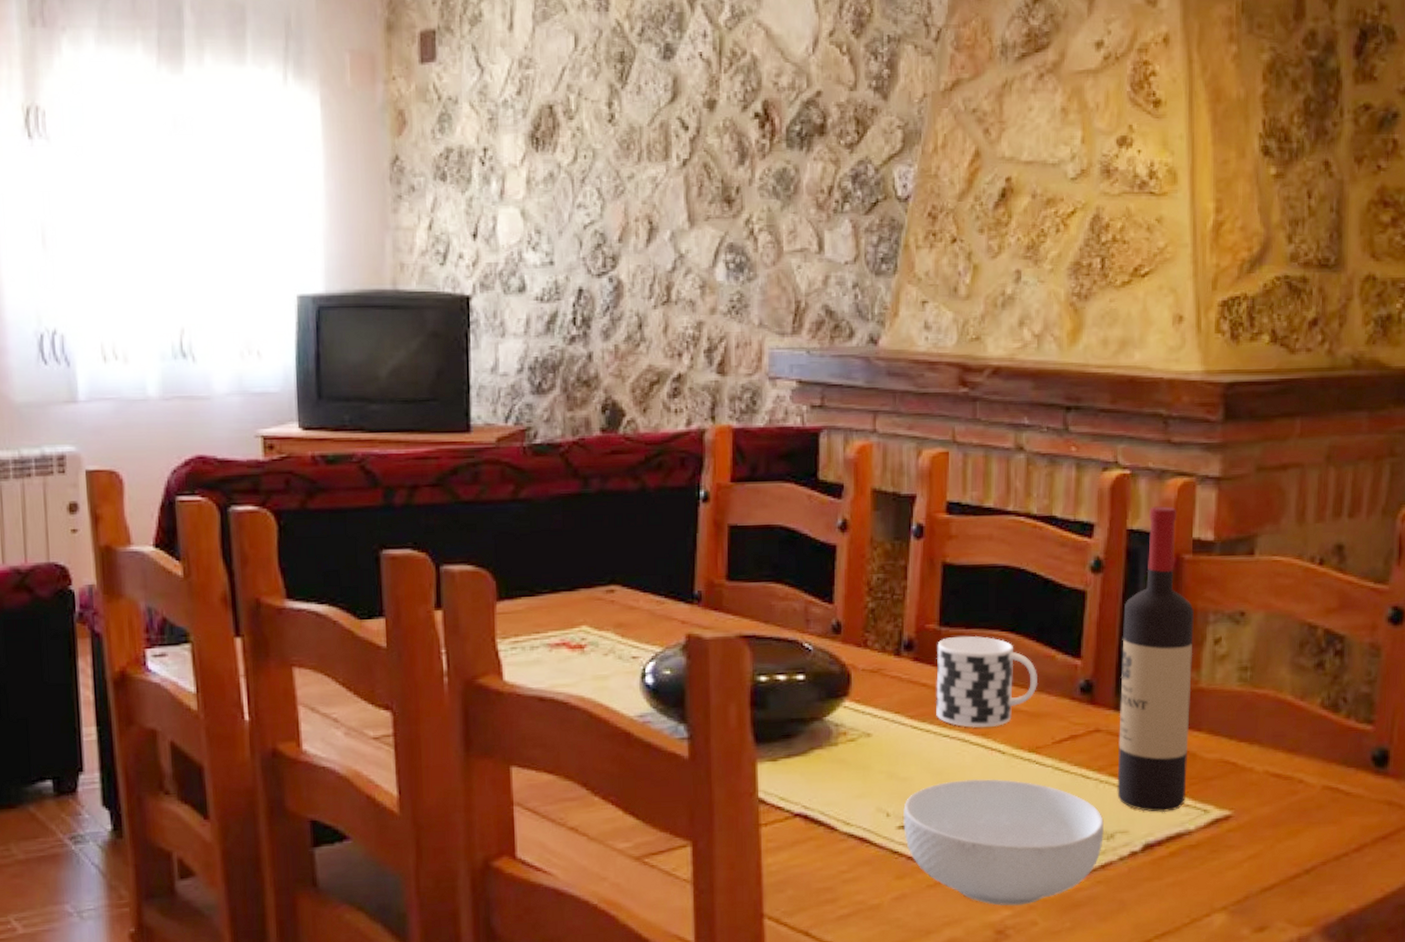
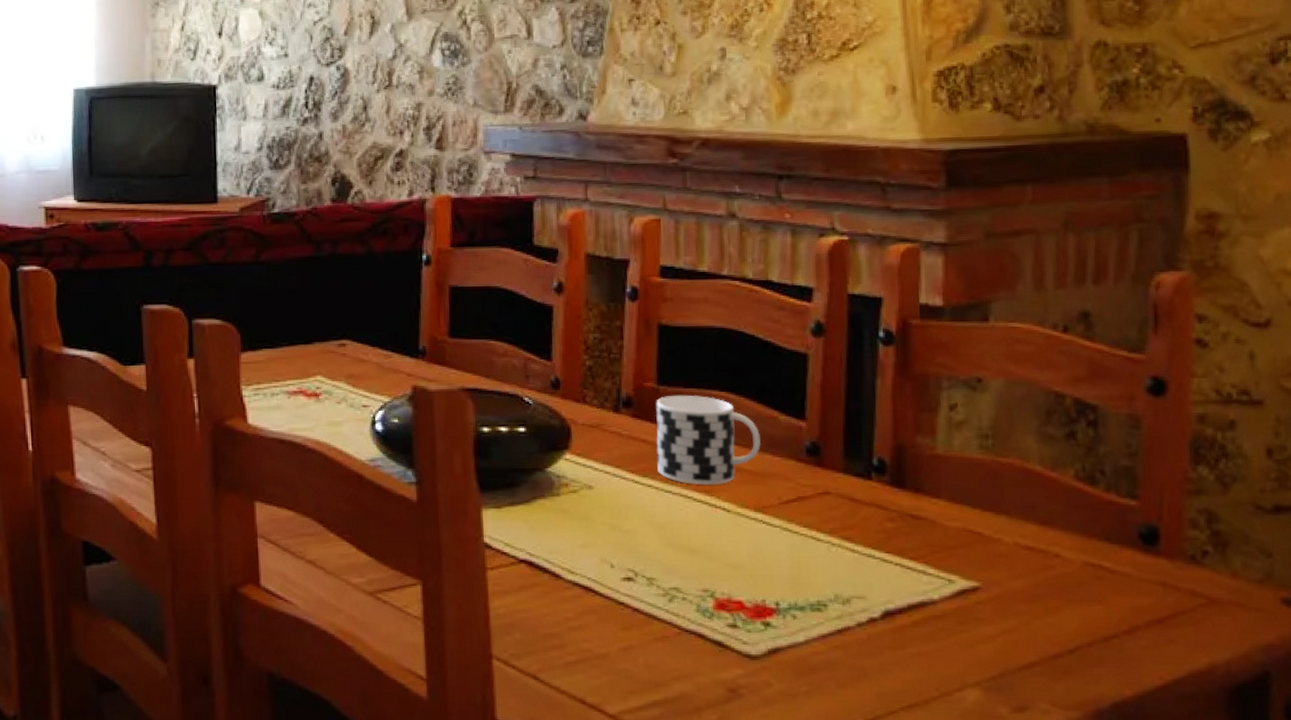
cereal bowl: present [903,778,1104,906] -> none [628,535,839,665]
wine bottle: present [1117,506,1194,812] -> none [848,271,927,579]

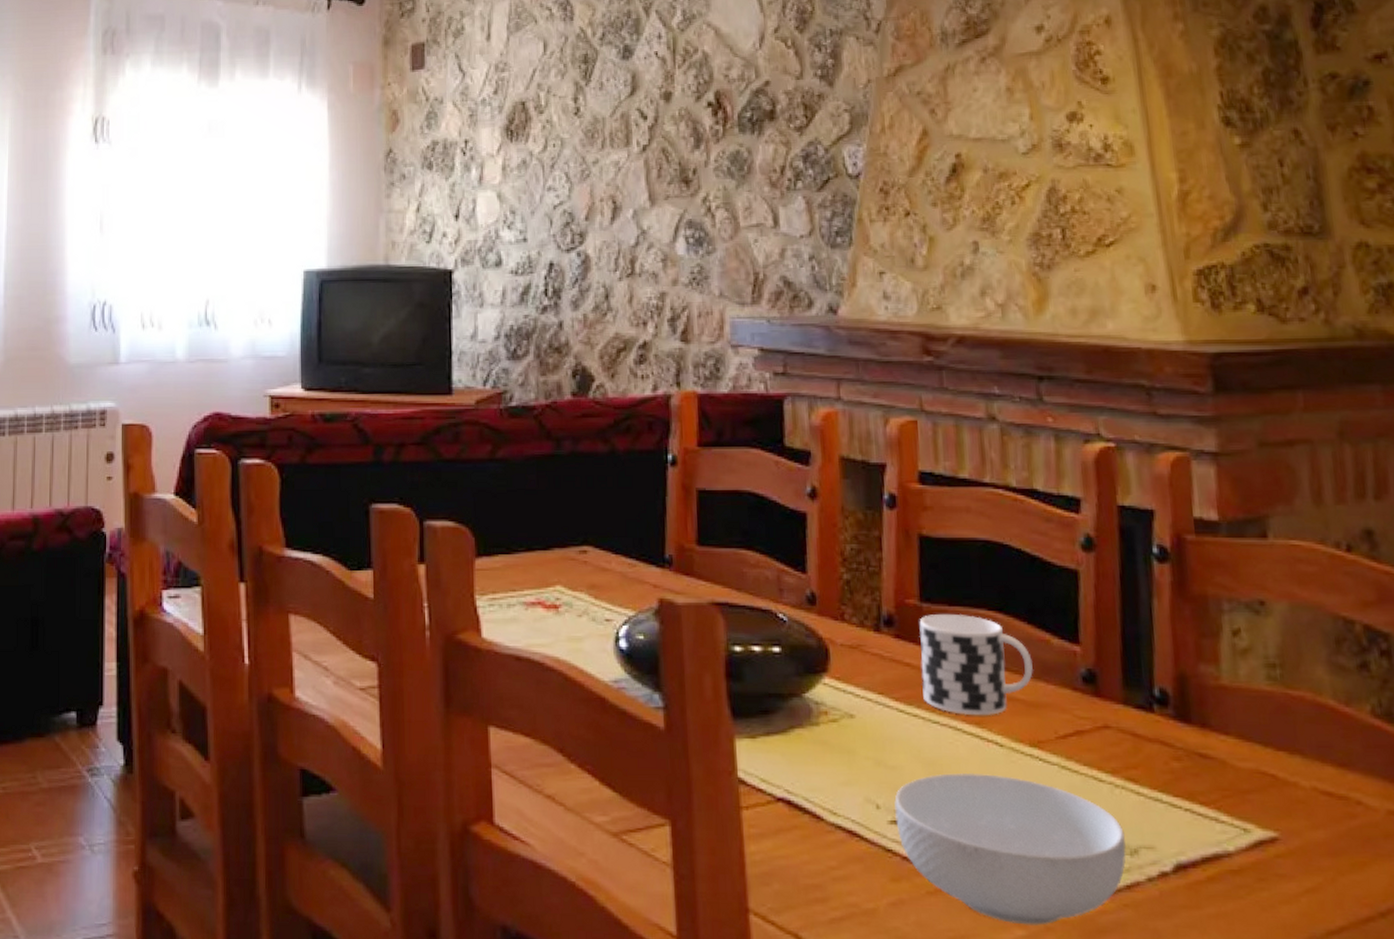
cereal bowl: none [628,535,839,665] -> present [894,772,1126,925]

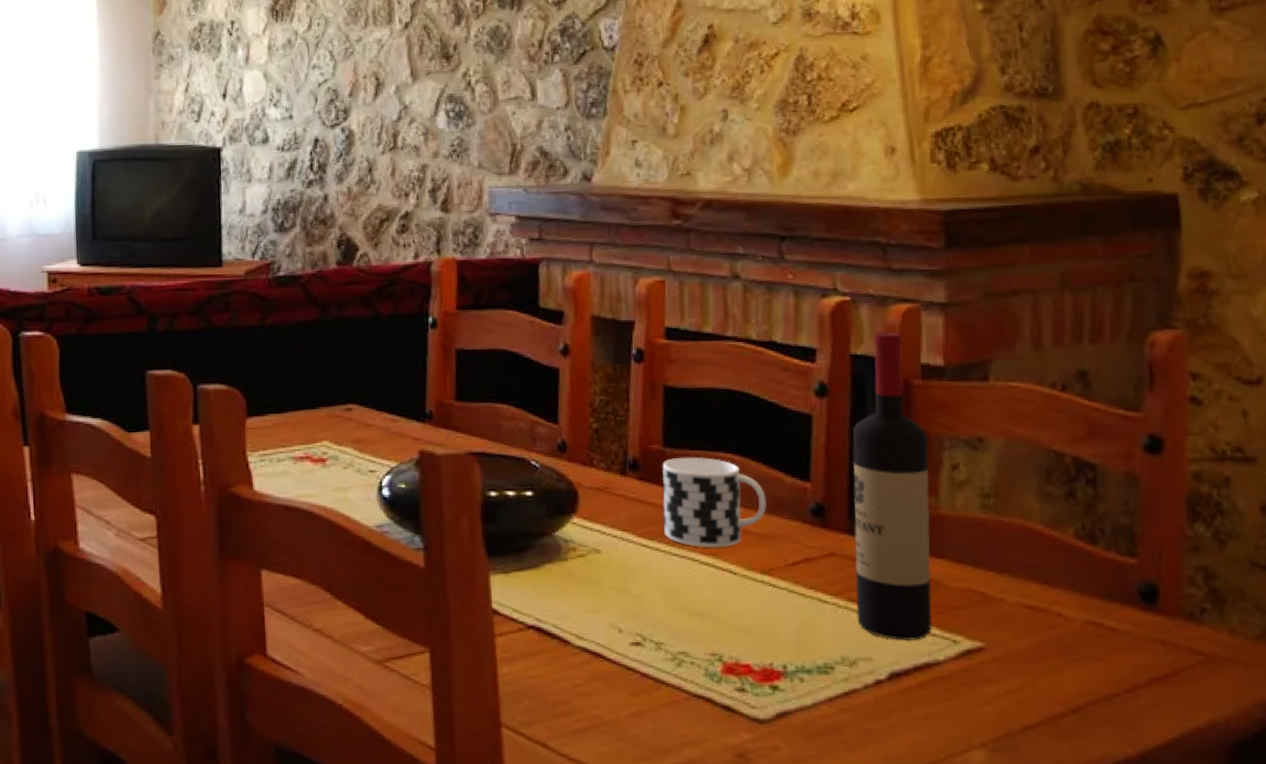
cereal bowl: present [894,772,1126,925] -> none [636,598,846,729]
wine bottle: none [1123,482,1220,827] -> present [852,332,932,640]

